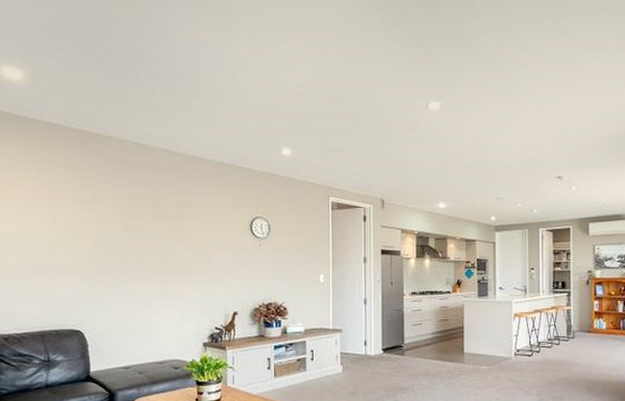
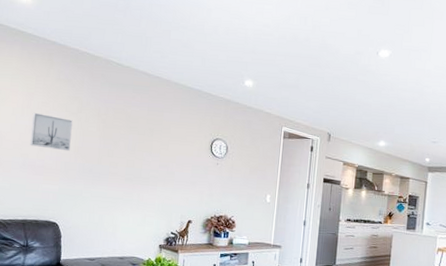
wall art: none [39,207,88,248] -> present [30,112,73,152]

